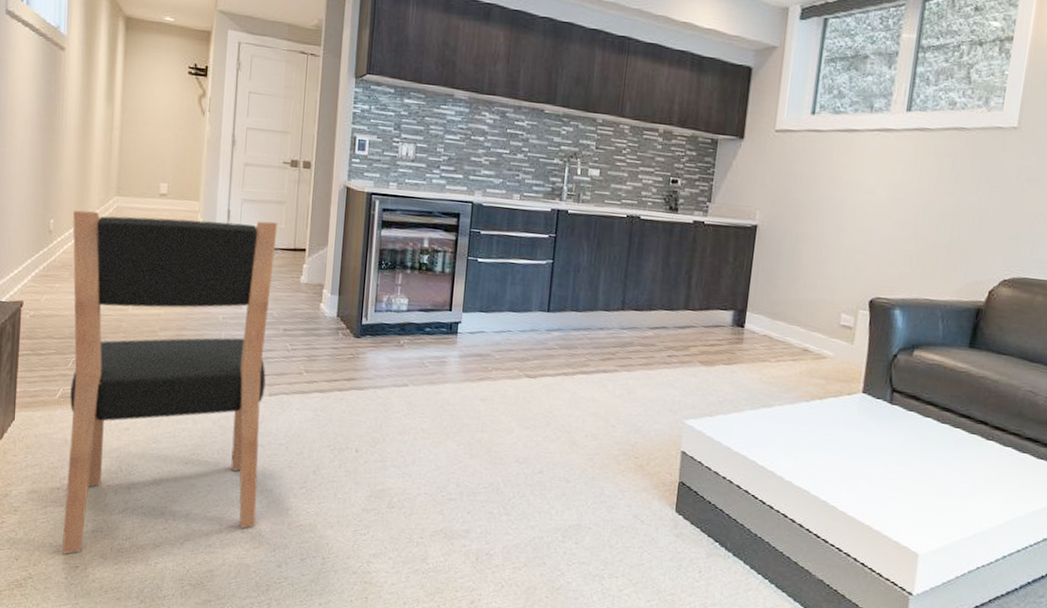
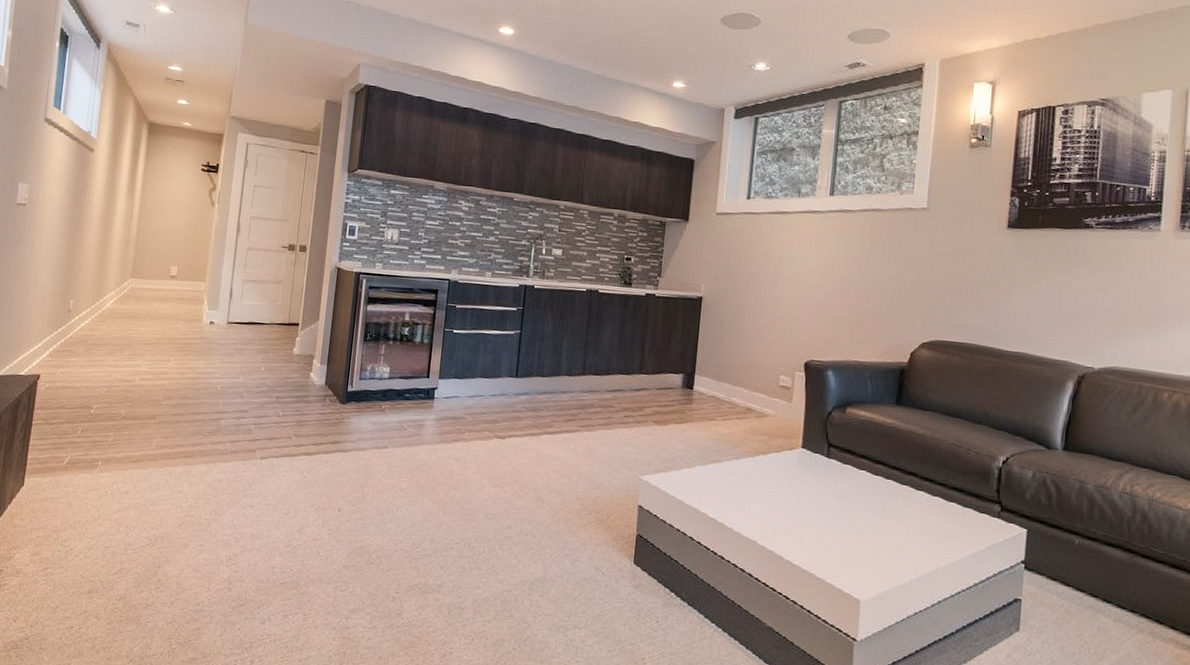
dining chair: present [62,210,278,555] -> none [59,291,275,615]

